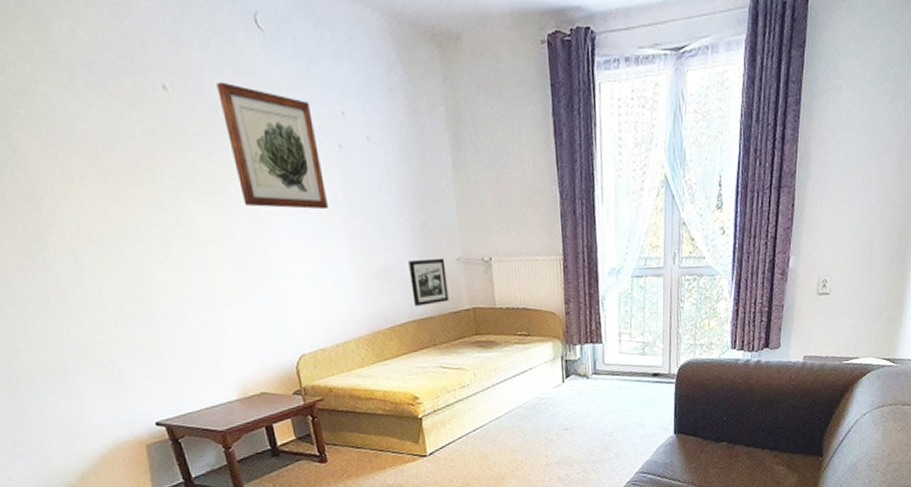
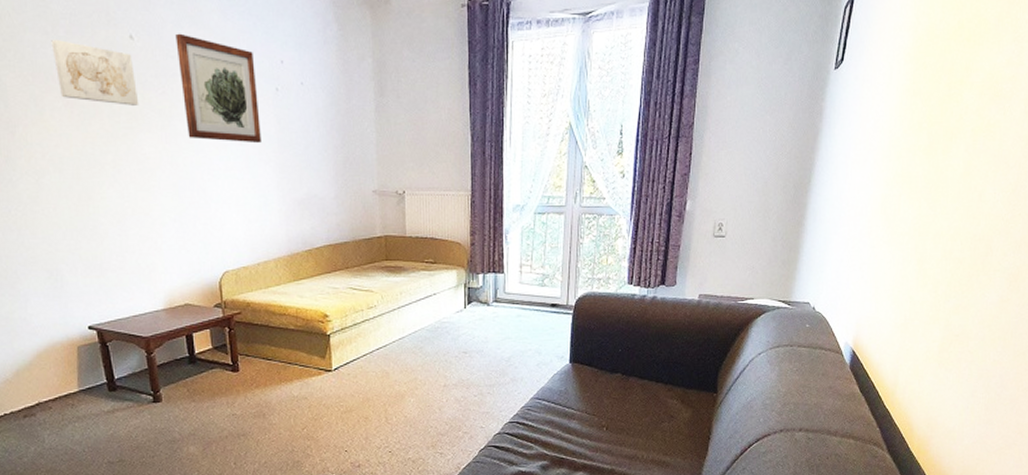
wall art: none [69,91,184,170] -> present [51,39,139,106]
picture frame: present [408,258,449,306] -> none [329,189,363,232]

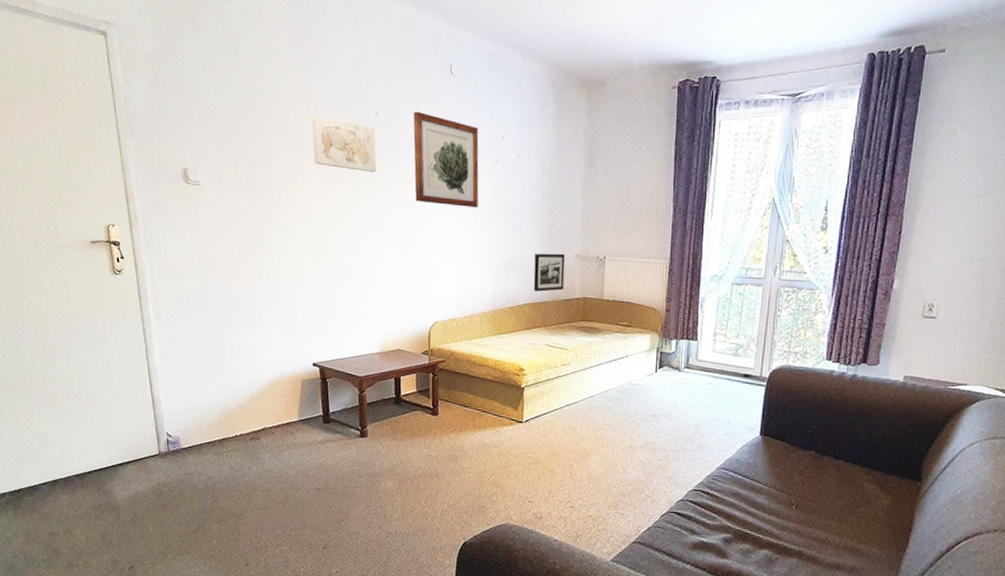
picture frame: none [329,189,363,232] -> present [533,253,565,292]

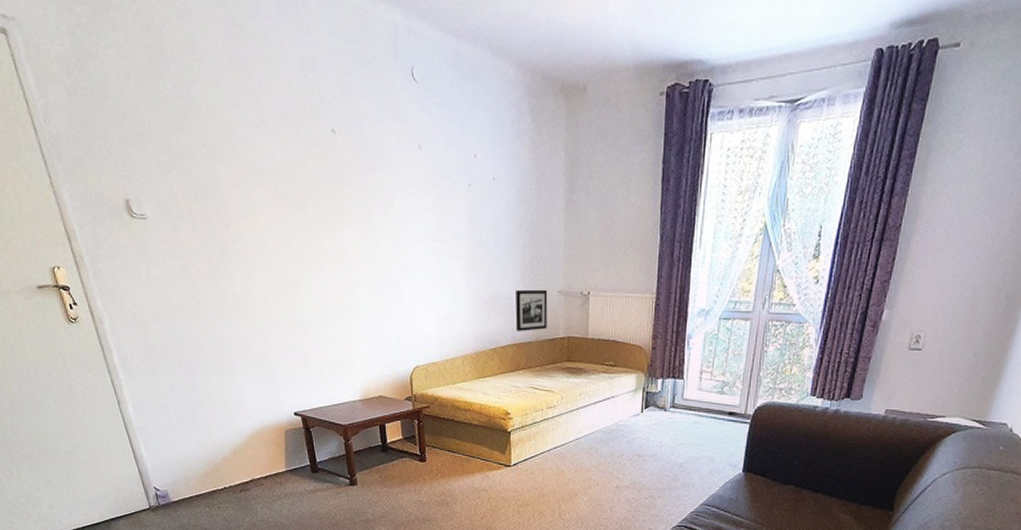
wall art: present [311,115,377,172] -> none [260,133,340,201]
wall art: present [413,111,479,208] -> none [374,126,453,241]

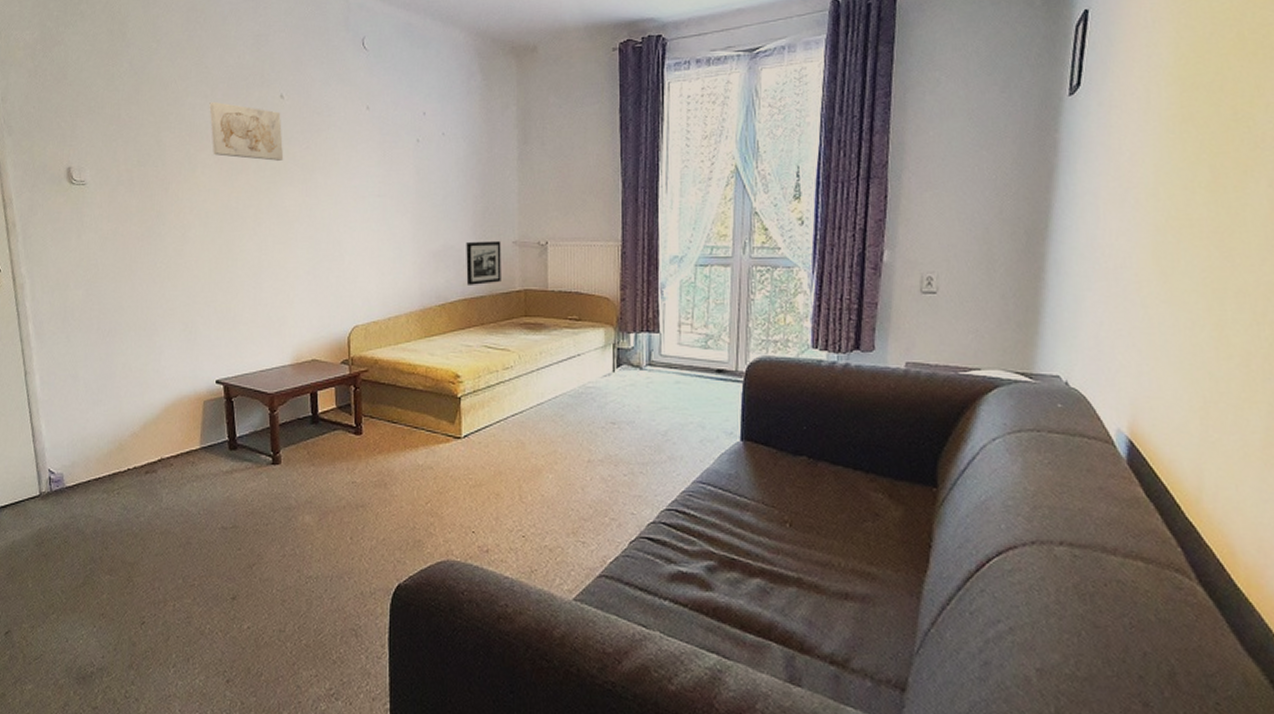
wall art: none [260,133,340,201] -> present [209,101,284,161]

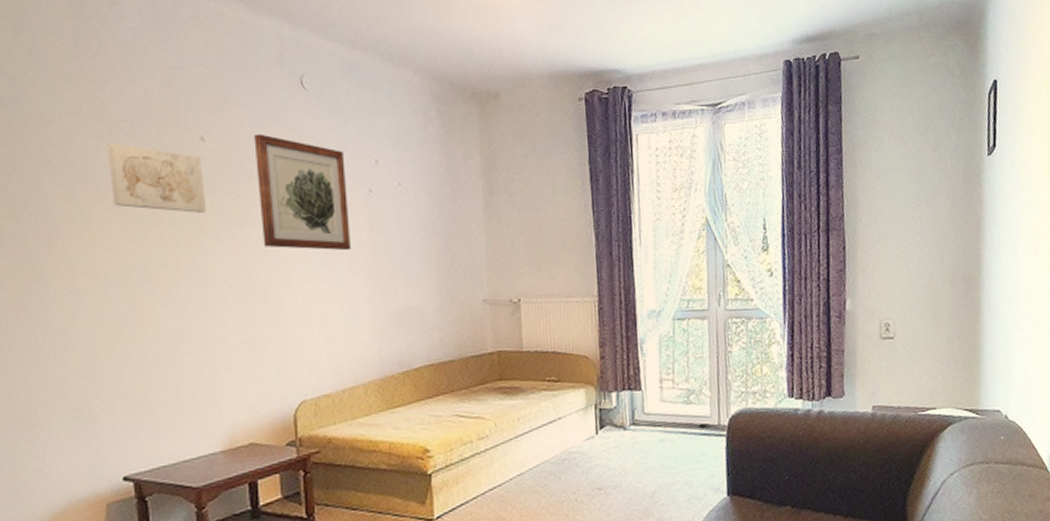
wall art: none [323,90,400,195] -> present [254,133,350,251]
picture frame: present [466,240,501,285] -> none [430,299,472,349]

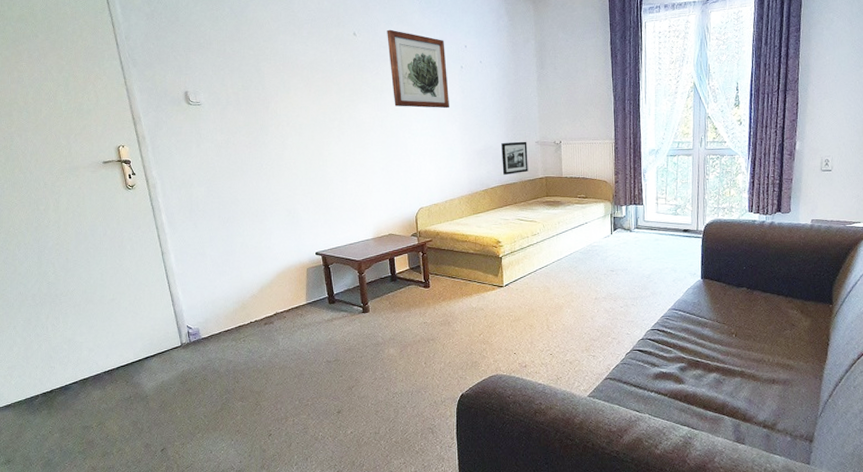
wall art: present [107,142,207,213] -> none [297,38,359,84]
picture frame: none [430,299,472,349] -> present [501,141,528,175]

